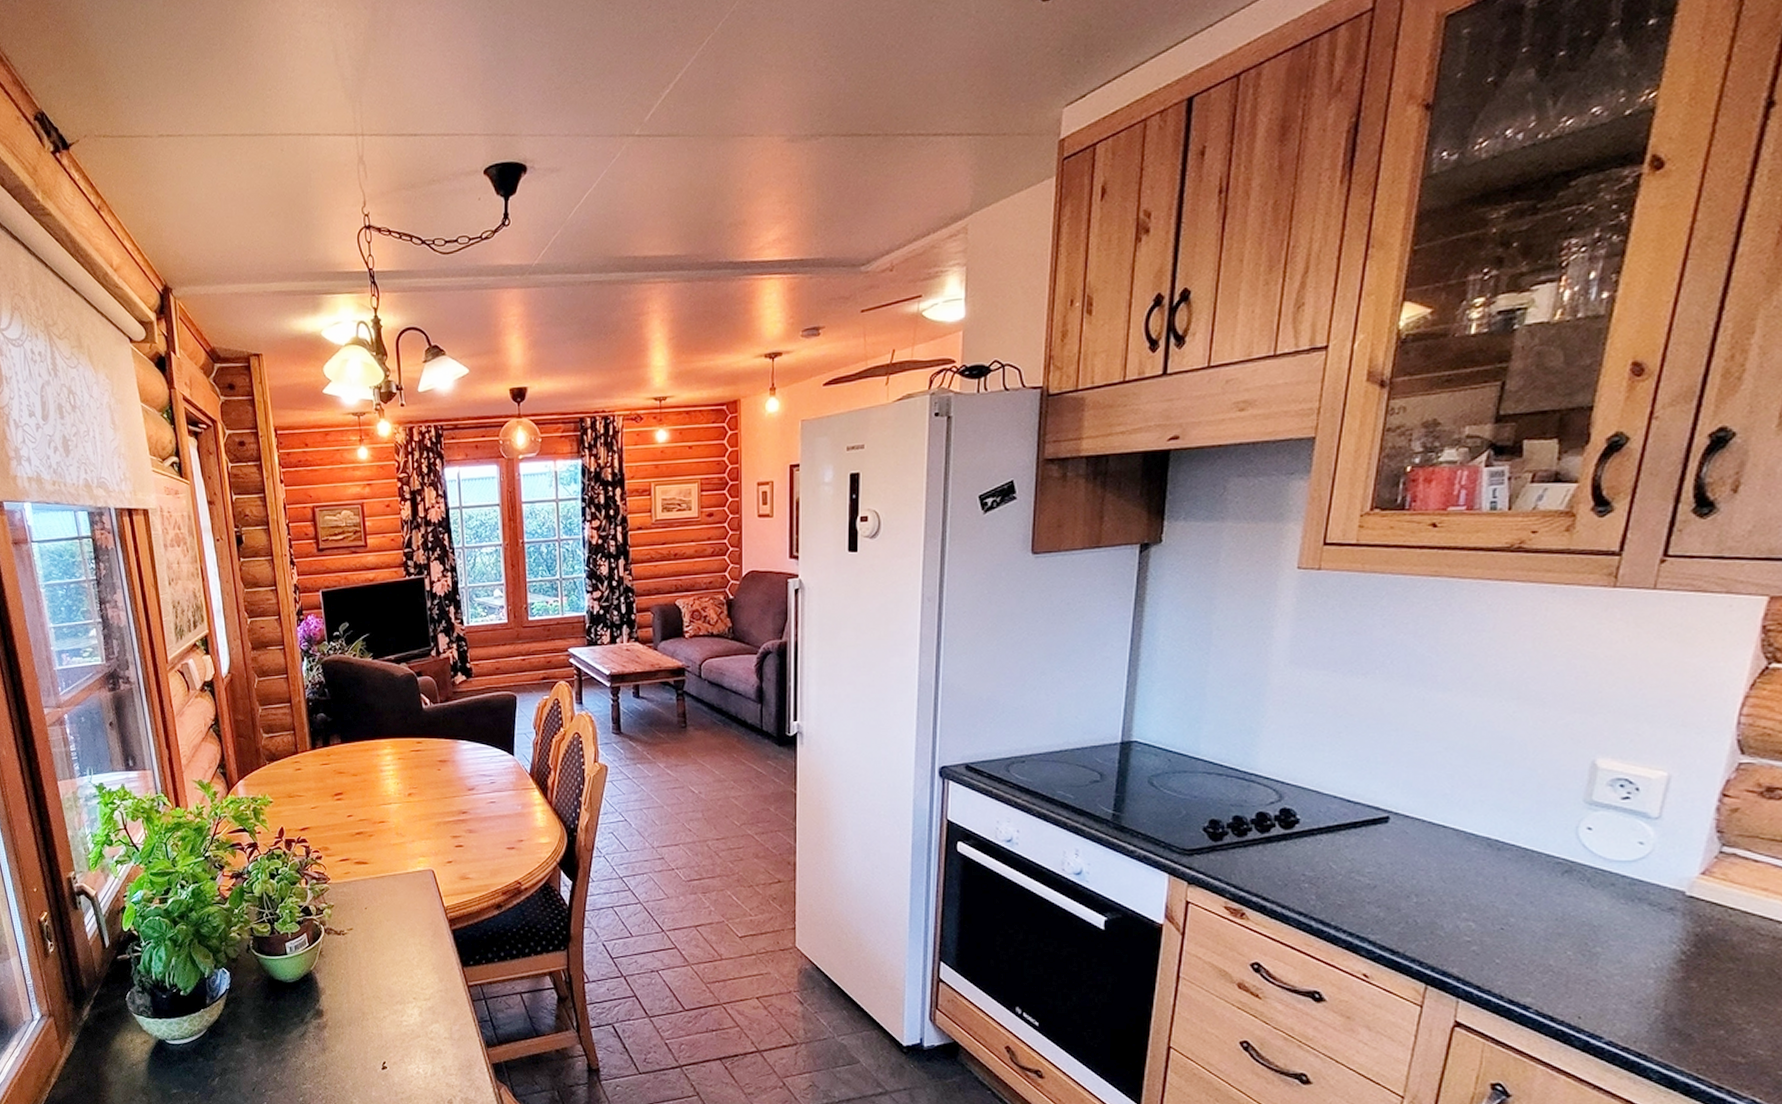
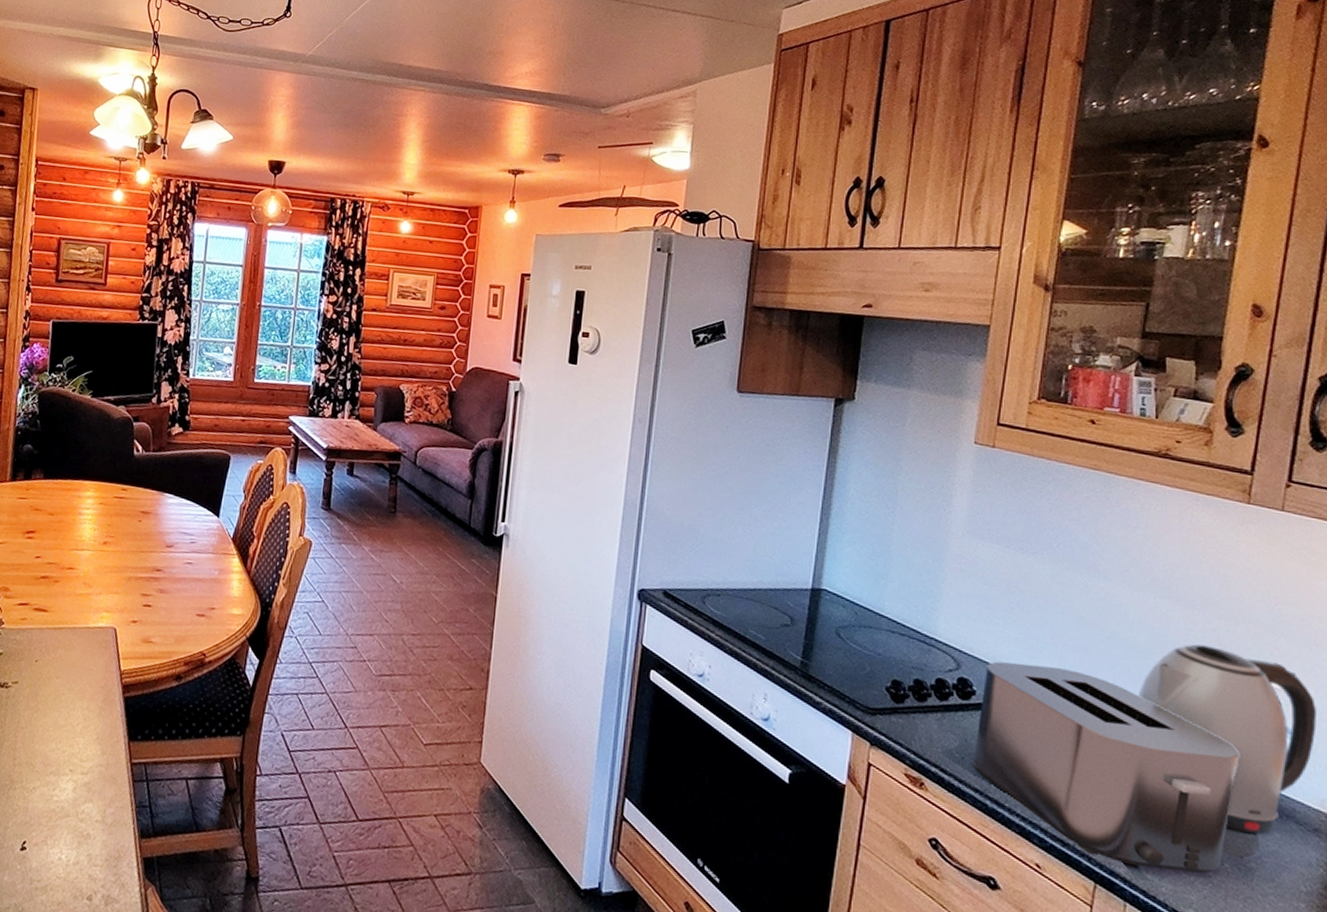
toaster: none [1296,786,1588,965] -> present [972,661,1239,874]
kettle: none [1477,742,1680,921] -> present [1137,644,1316,835]

